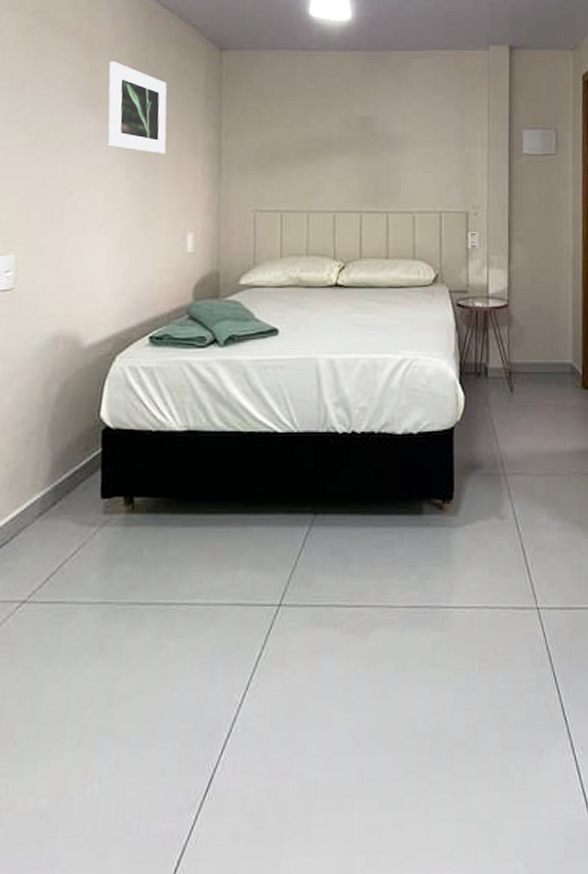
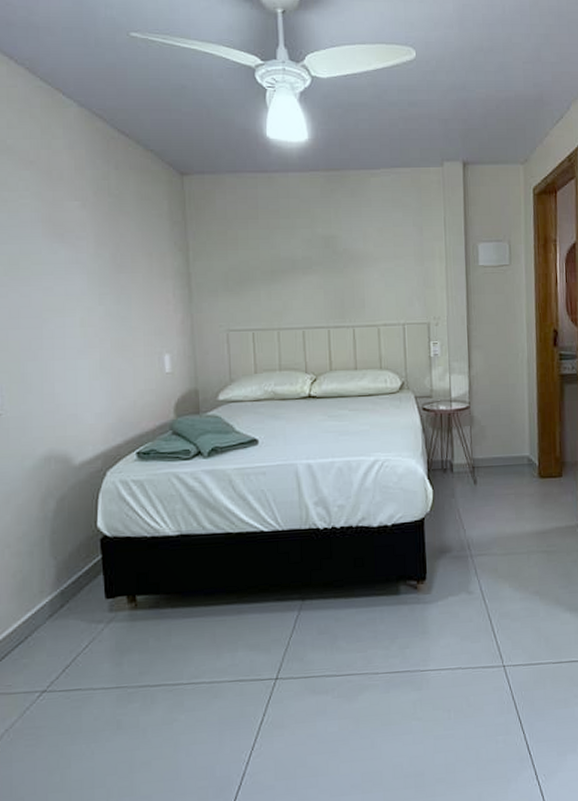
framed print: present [108,61,167,154] -> none [72,190,137,280]

